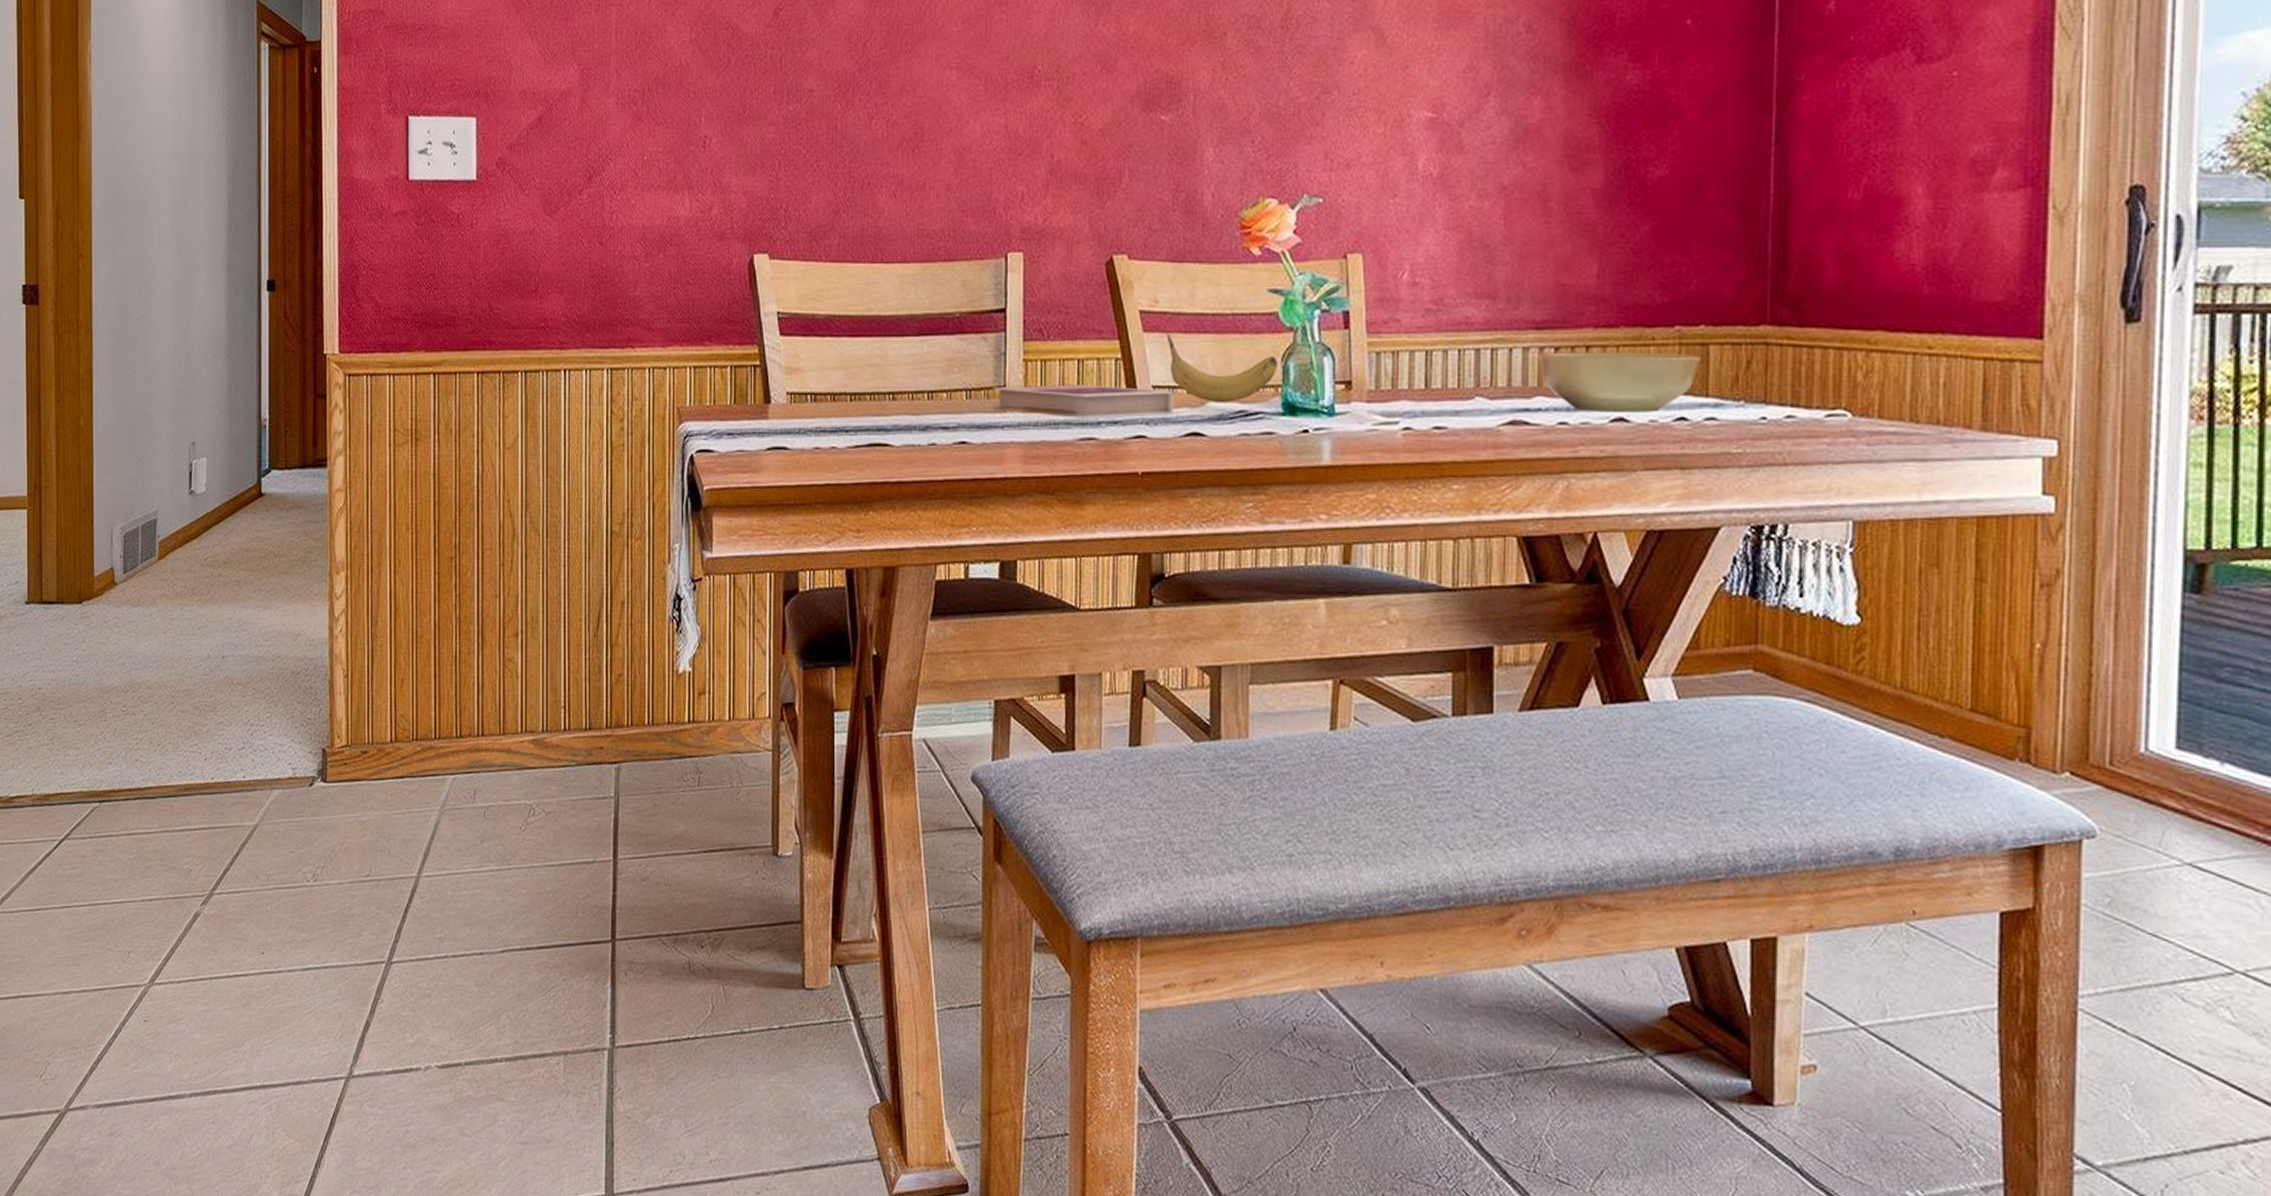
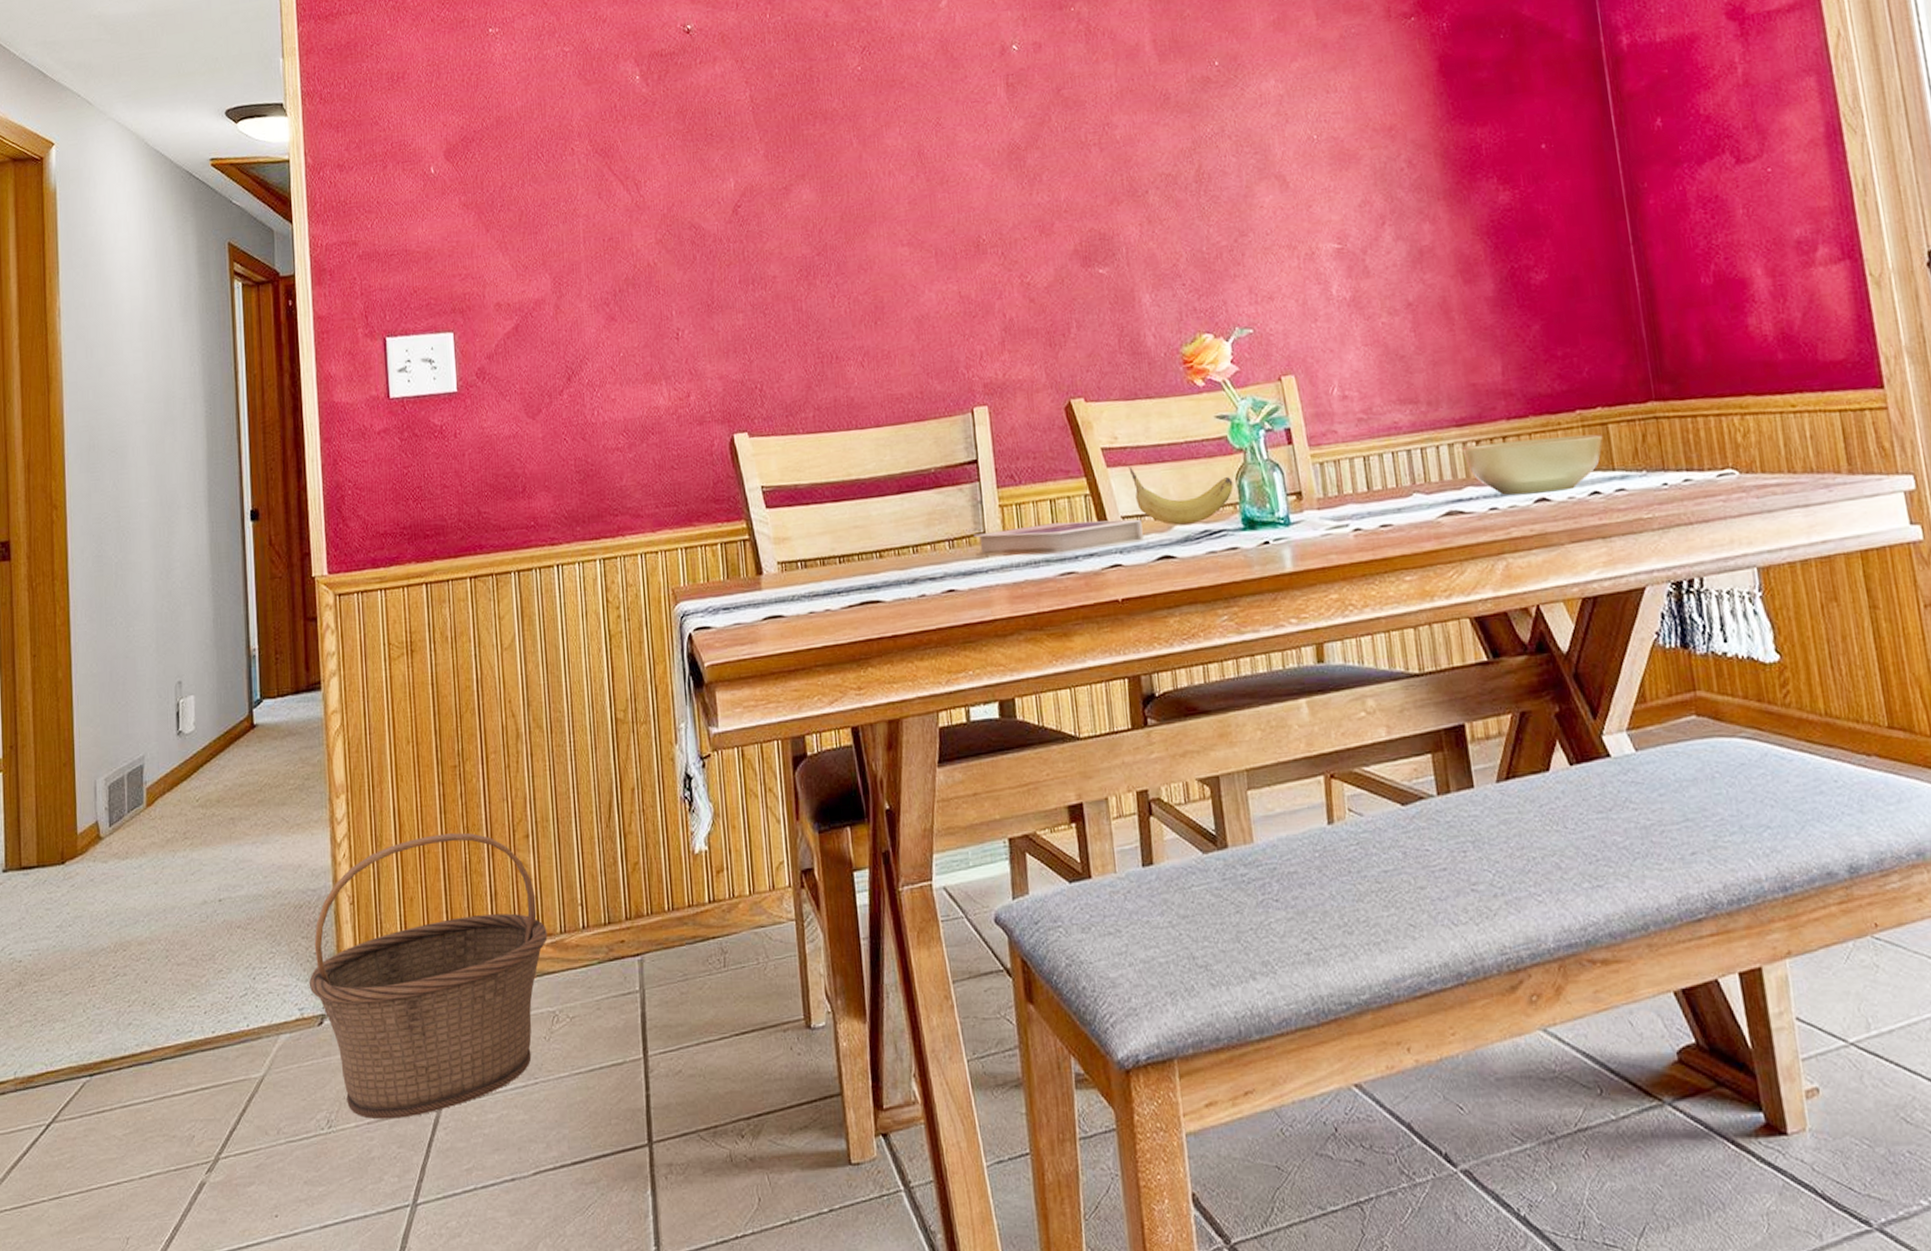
basket: none [302,621,530,883] -> present [309,832,548,1120]

